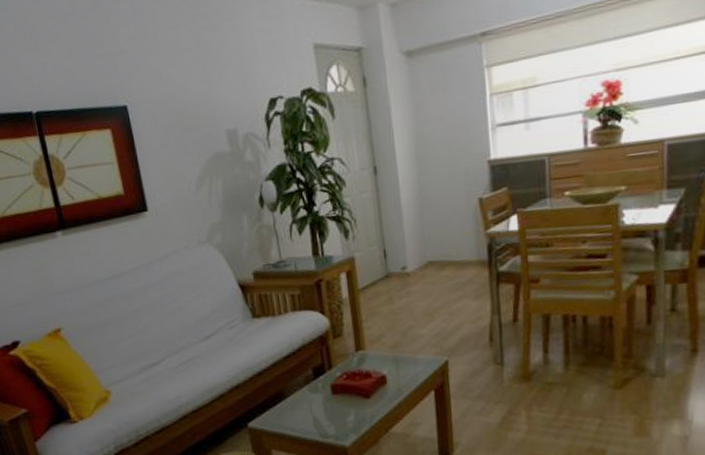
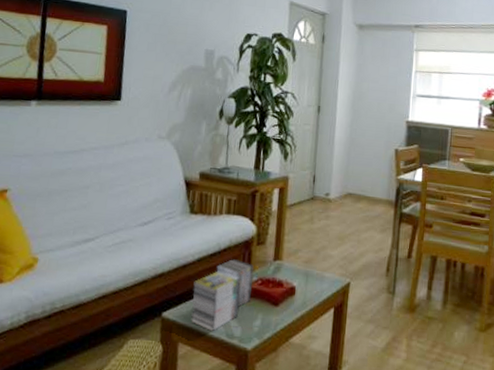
magazine: none [273,357,340,434] -> present [191,259,254,331]

